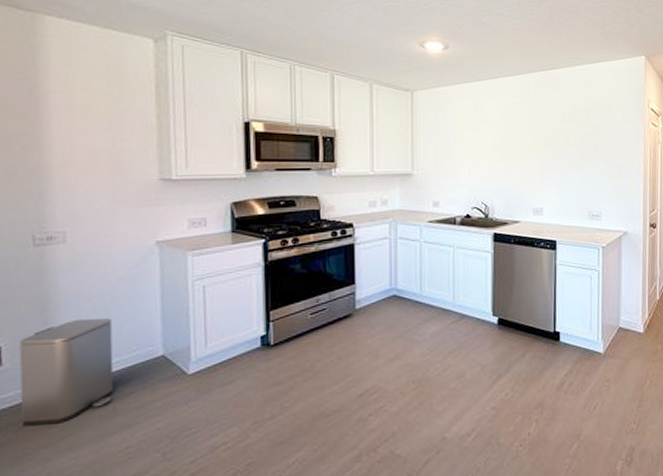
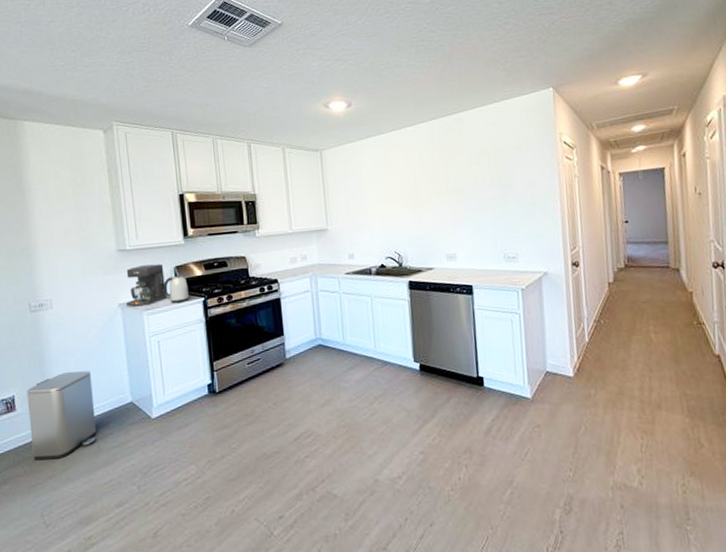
coffee maker: none [166,198,219,245] -> present [126,264,167,306]
kettle: none [216,212,248,244] -> present [163,275,190,303]

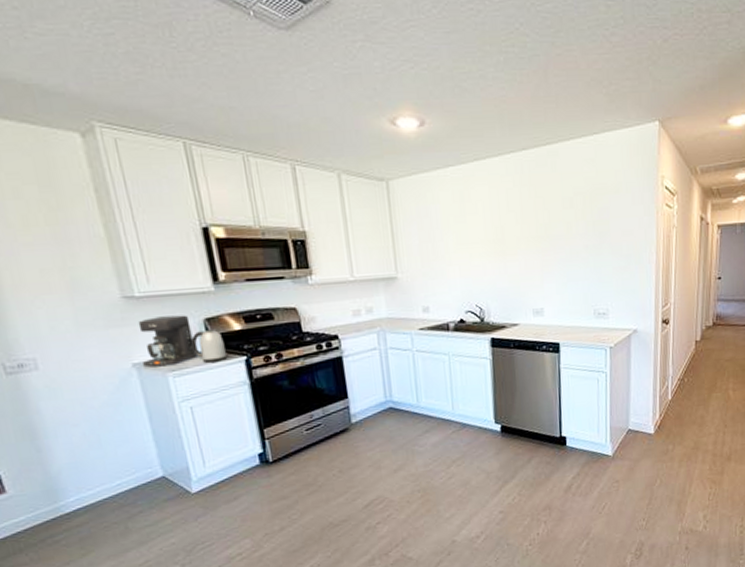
pedal bin: present [27,371,97,461] -> none [17,443,121,547]

